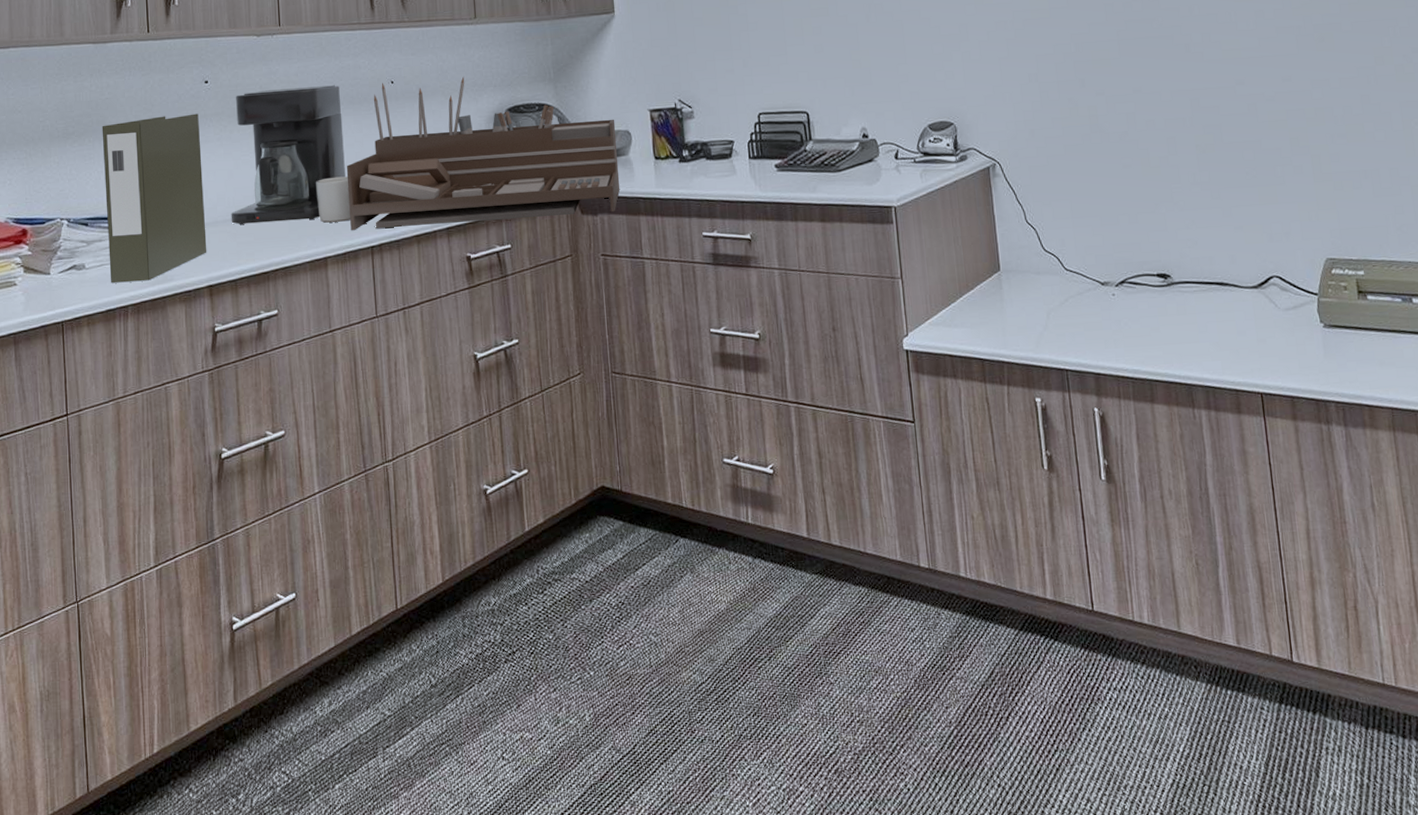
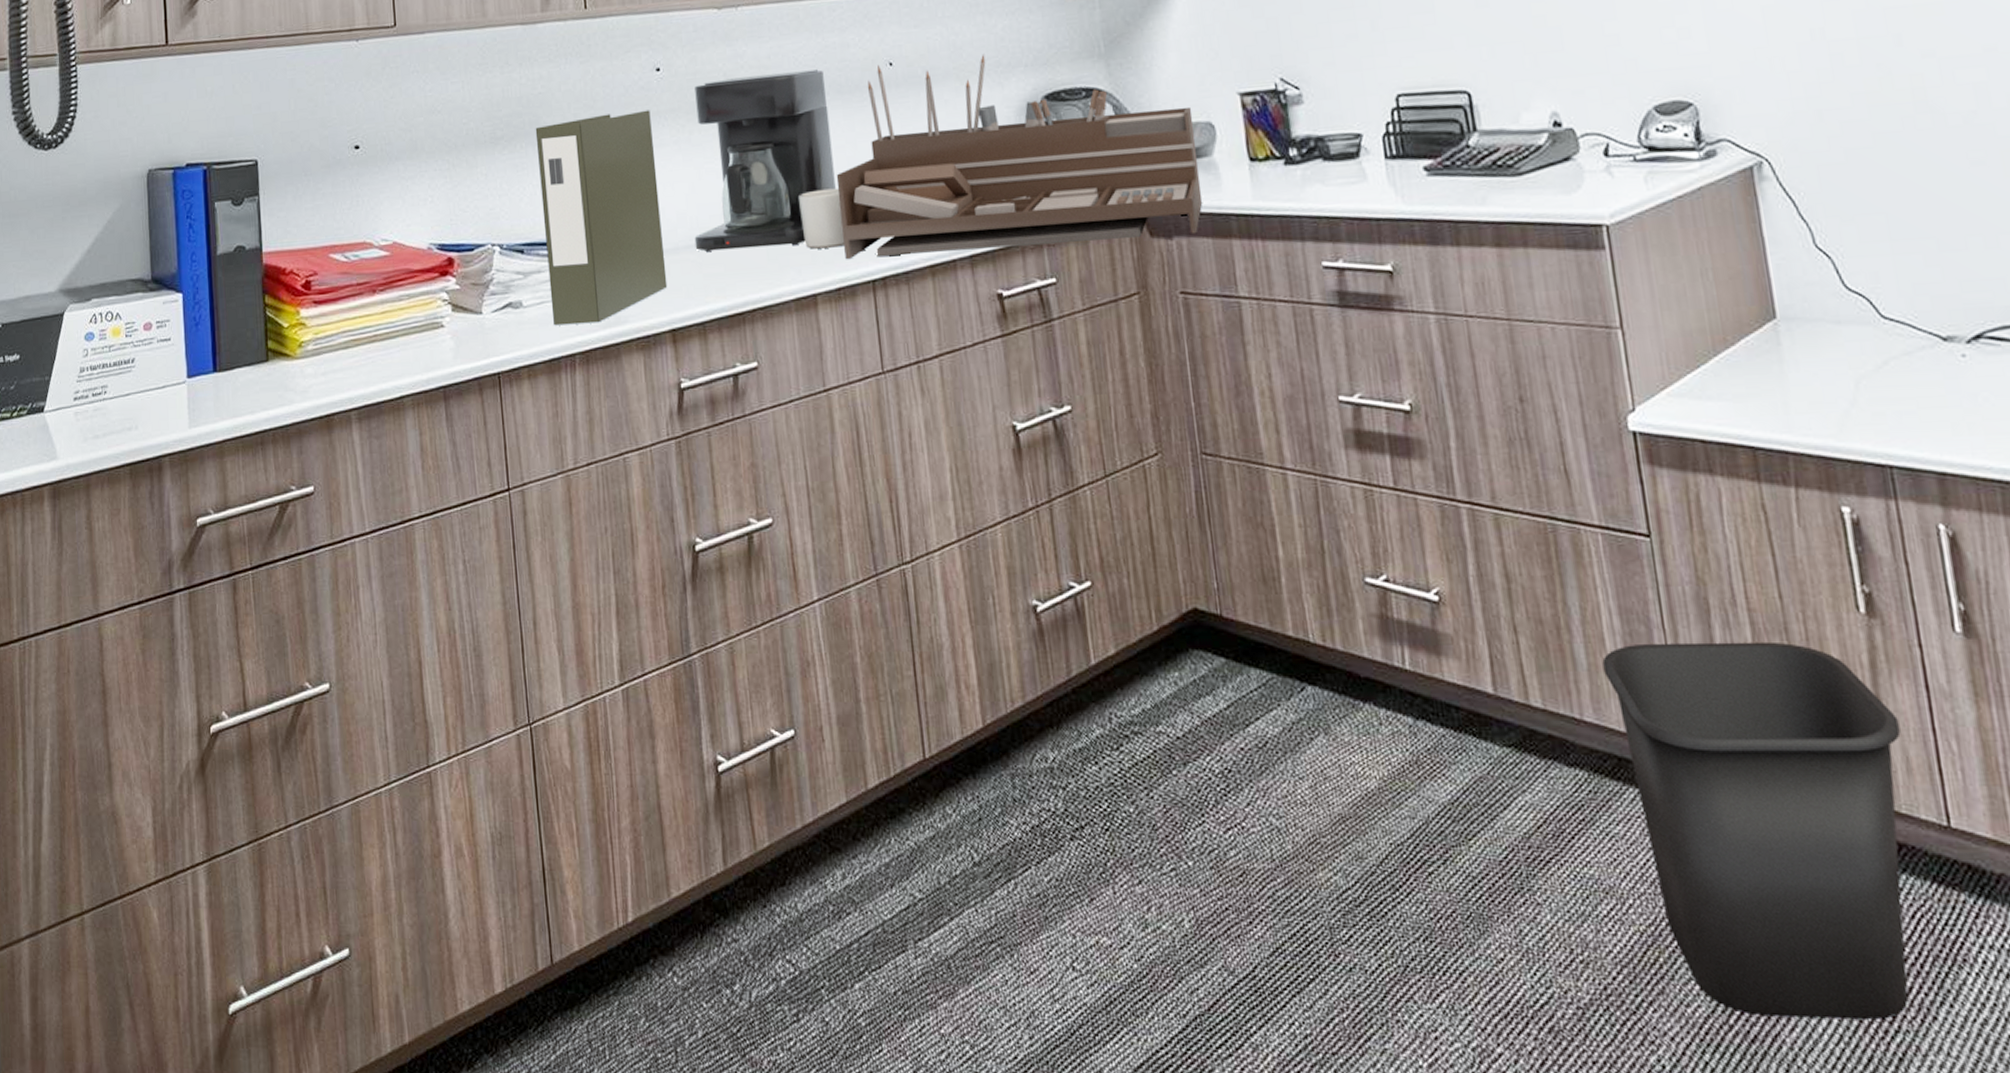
waste bin: none [880,491,1066,748] -> present [1602,641,1909,1019]

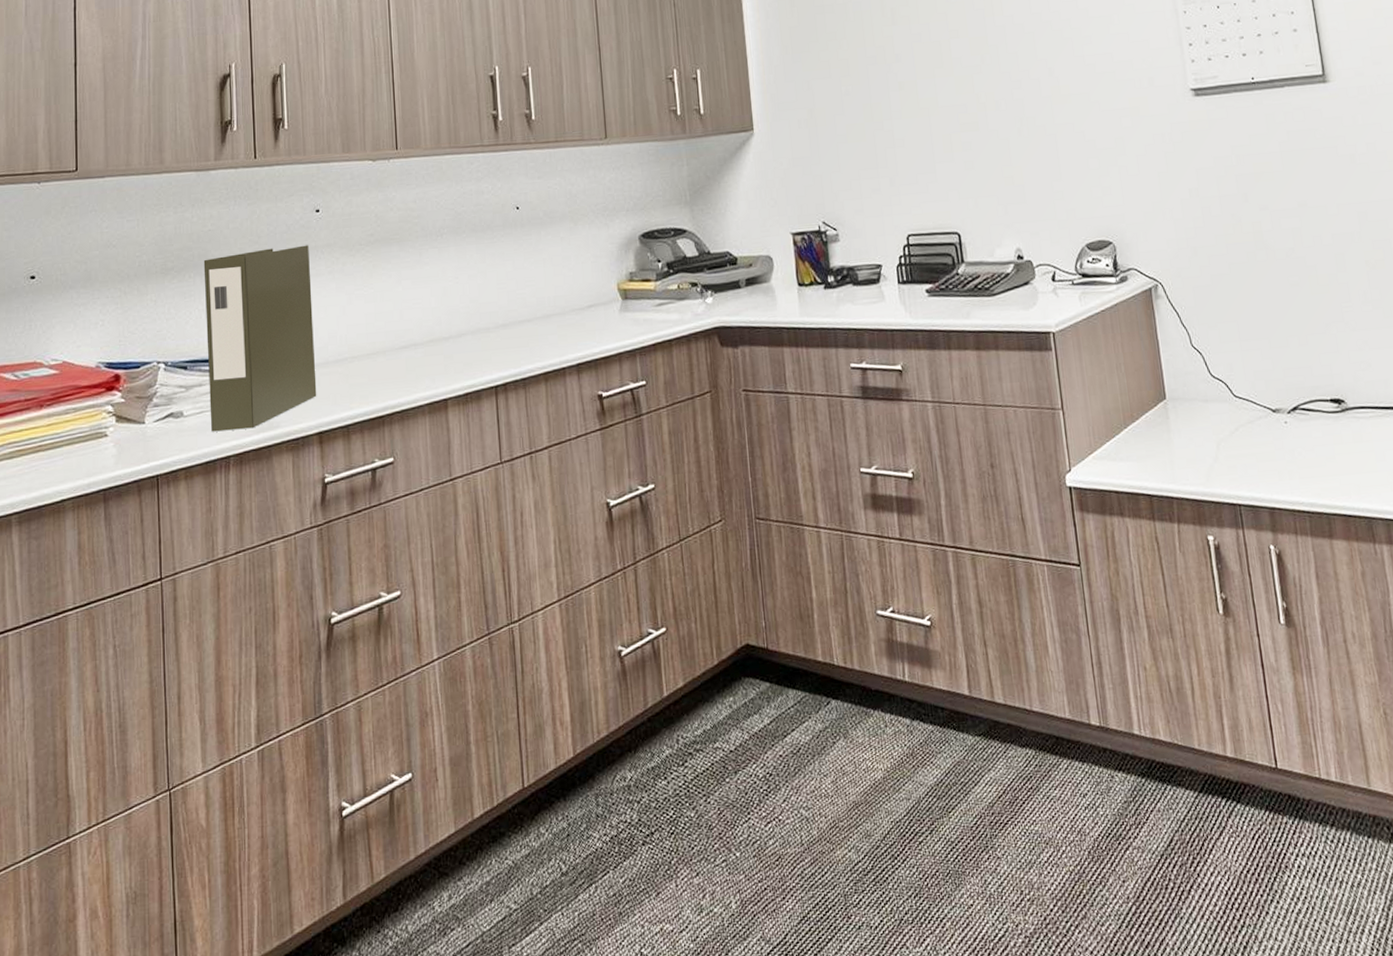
coffee maker: present [694,69,836,252] -> none [343,212,467,365]
mug: present [797,188,845,249] -> none [434,310,474,361]
desk organizer: present [836,53,1203,260] -> none [468,200,762,370]
waste bin: present [1602,641,1909,1019] -> none [1046,639,1250,926]

